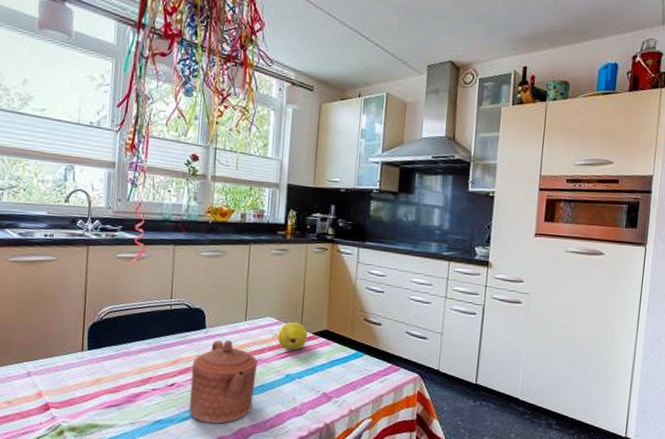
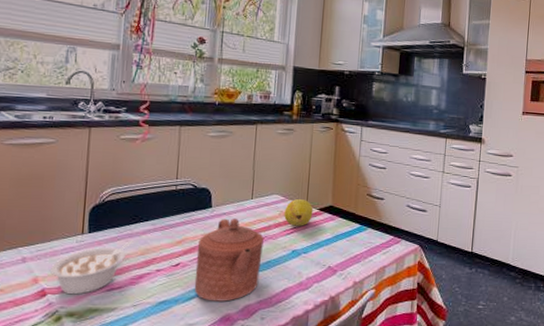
legume: none [52,358,130,410] -> present [49,240,134,295]

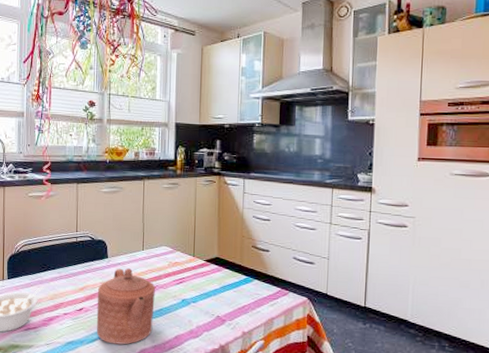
fruit: present [284,199,313,226] -> none [173,251,200,277]

